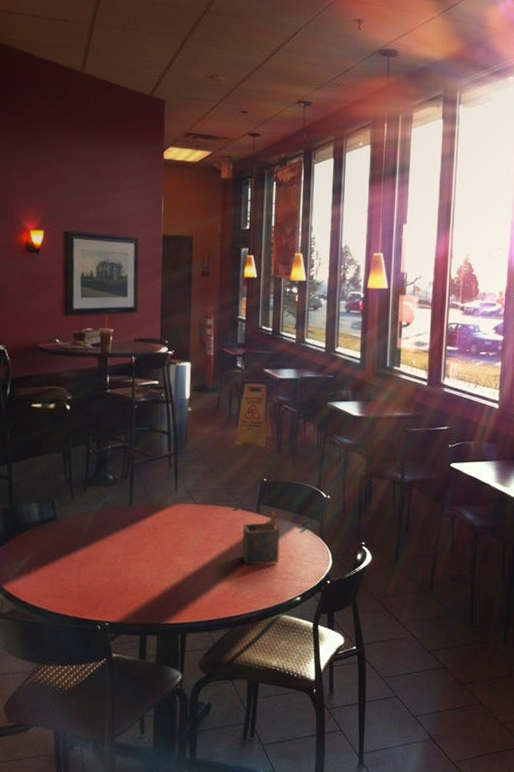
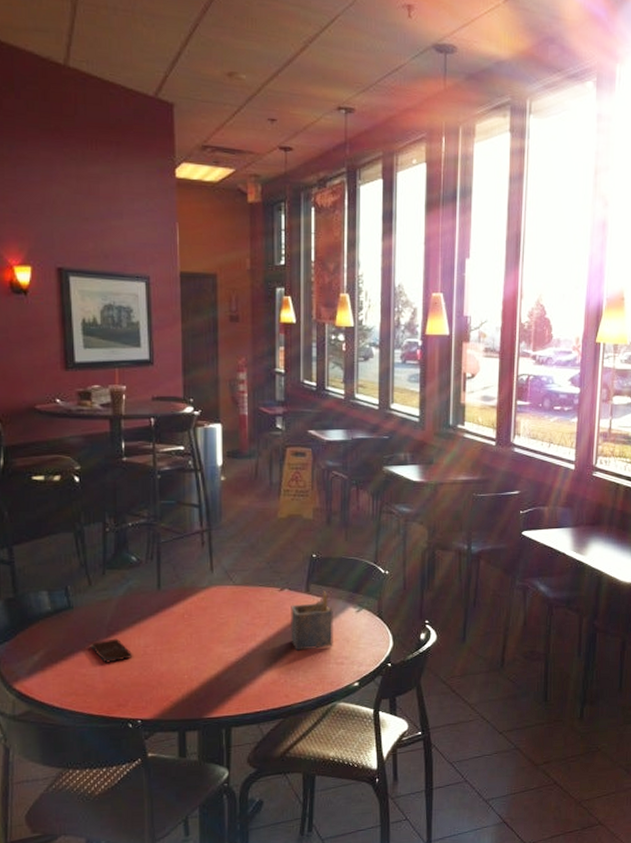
smartphone: none [70,547,105,569] -> present [91,638,133,663]

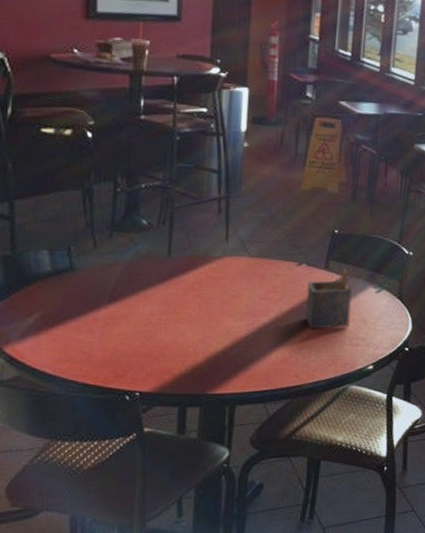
smartphone: present [91,638,133,663] -> none [91,304,136,331]

